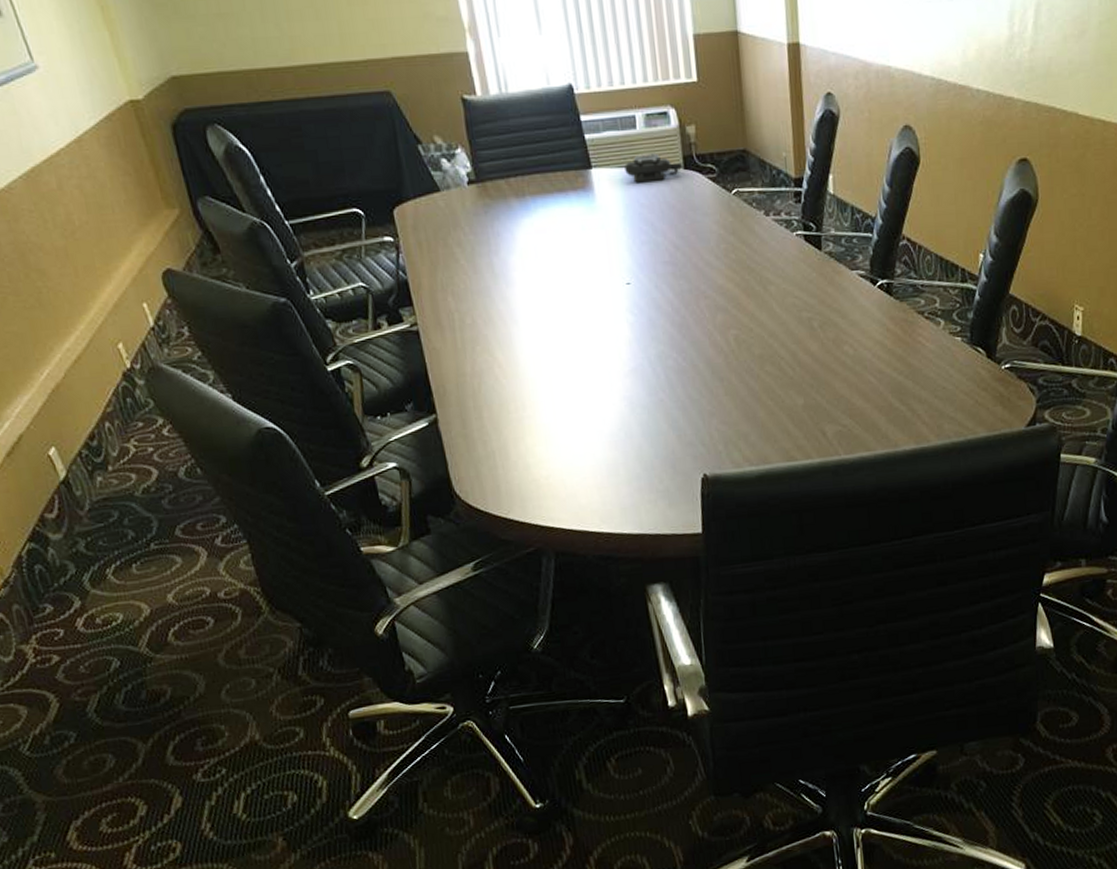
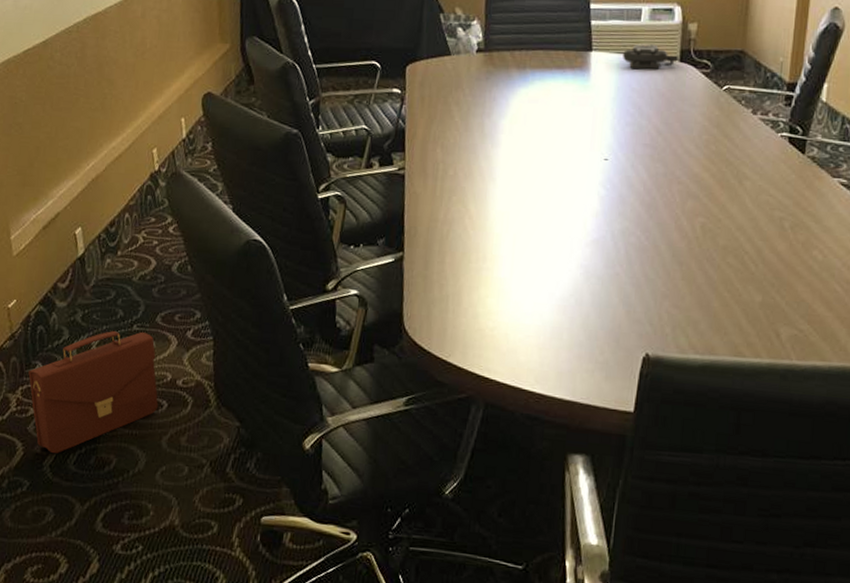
briefcase: none [38,548,204,698] -> present [28,330,159,454]

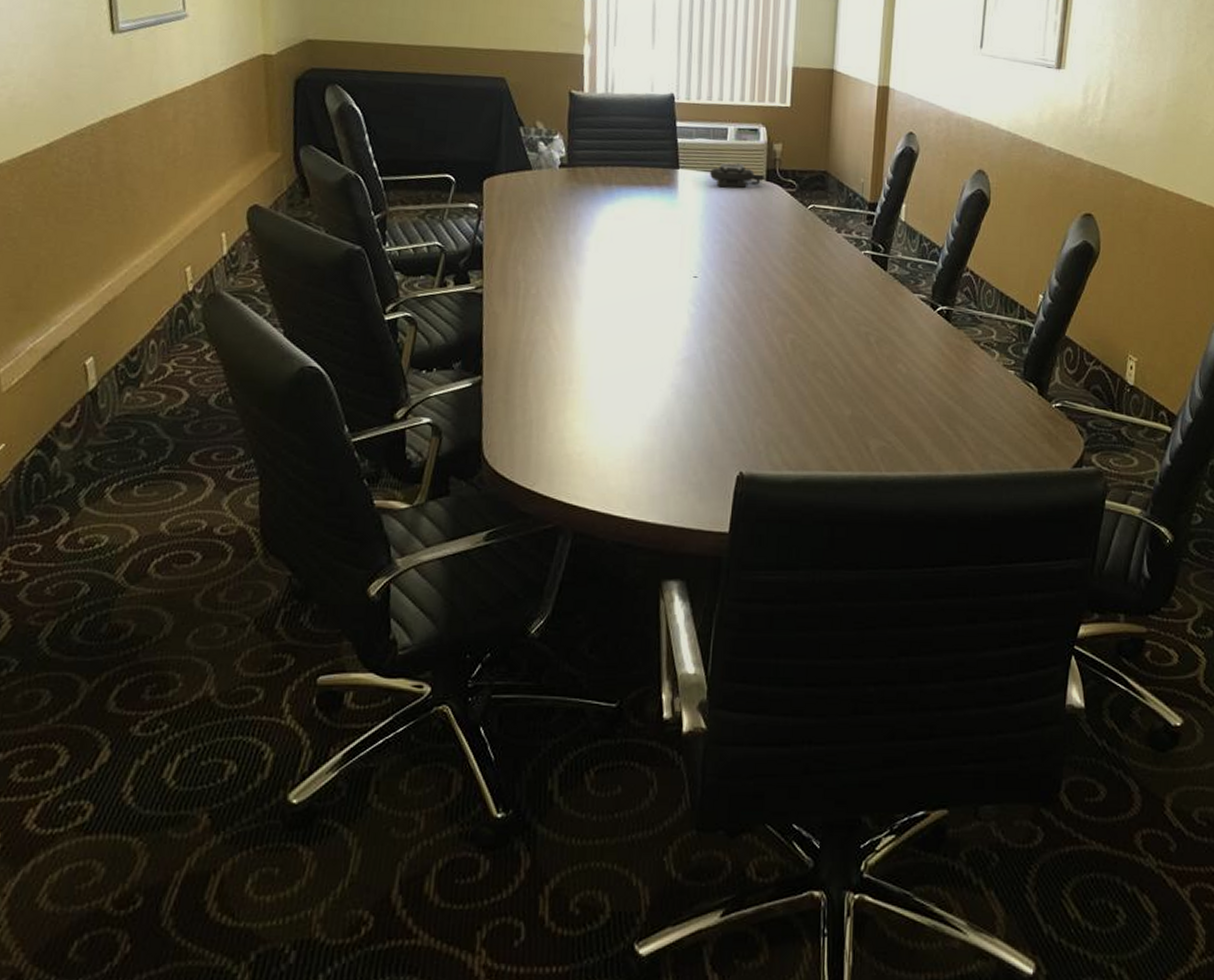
briefcase: present [28,330,159,454] -> none [20,474,191,625]

